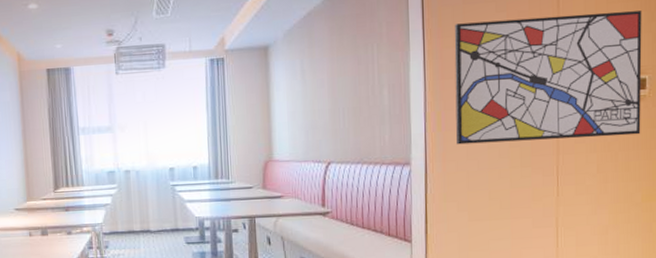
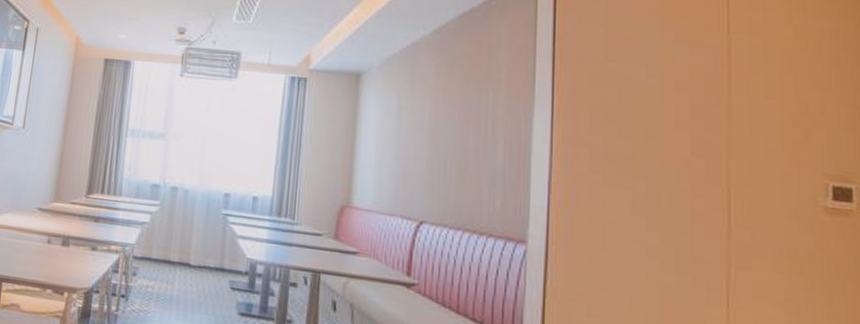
wall art: present [454,11,642,145] -> none [589,83,847,260]

